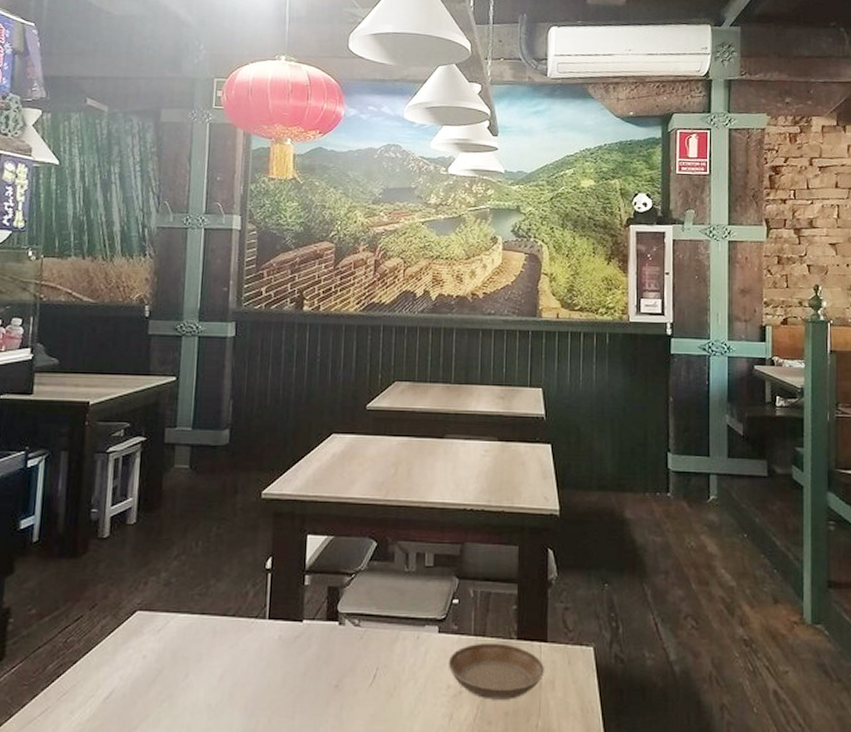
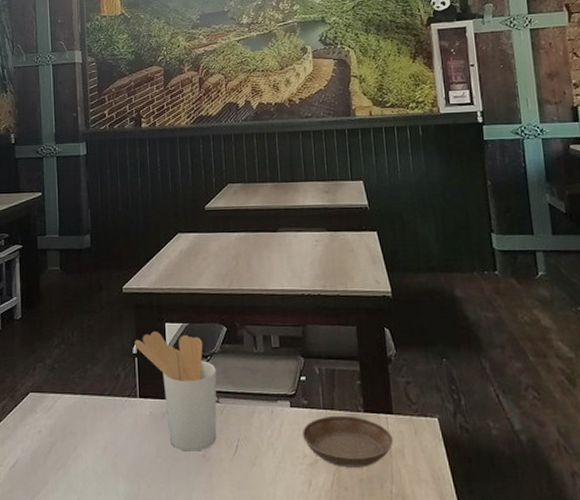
utensil holder: none [269,543,360,681] -> present [134,331,217,451]

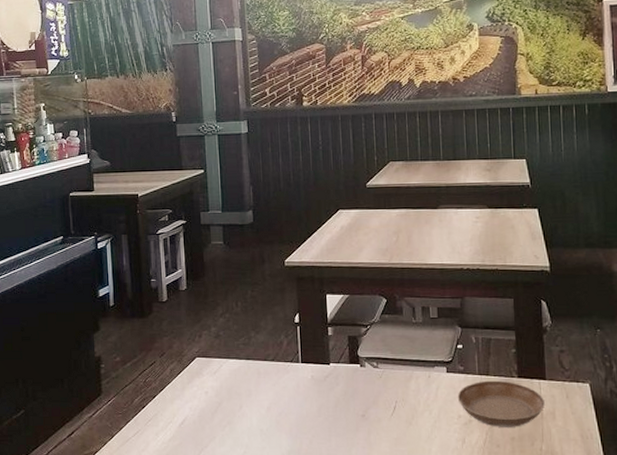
utensil holder: present [134,331,217,451] -> none [296,301,376,412]

